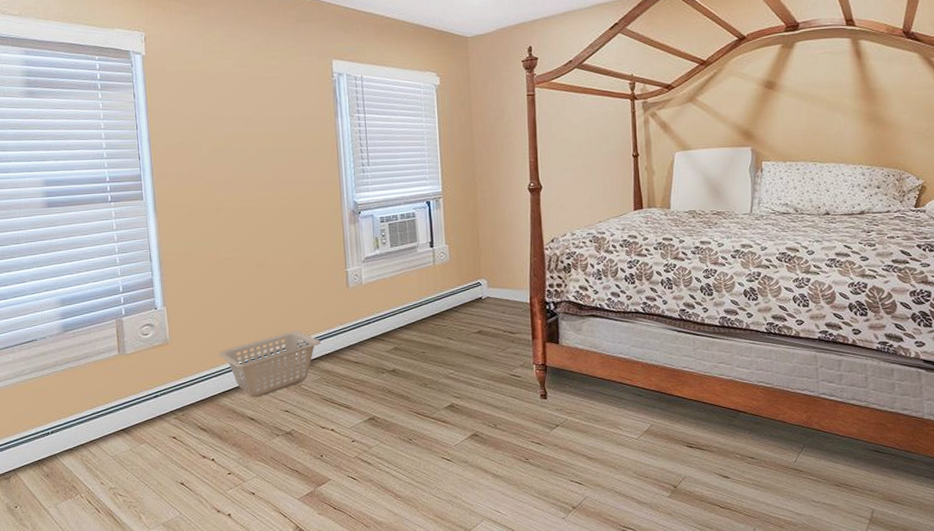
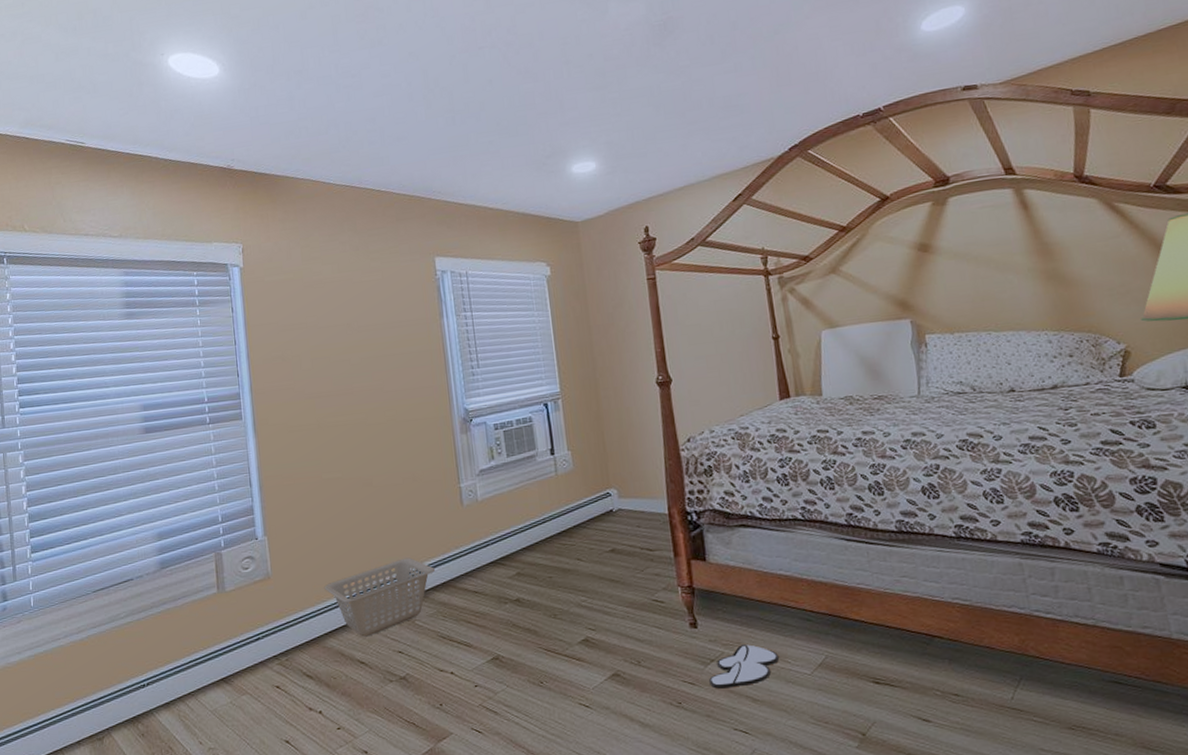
slippers: none [553,413,612,448] -> present [709,644,779,689]

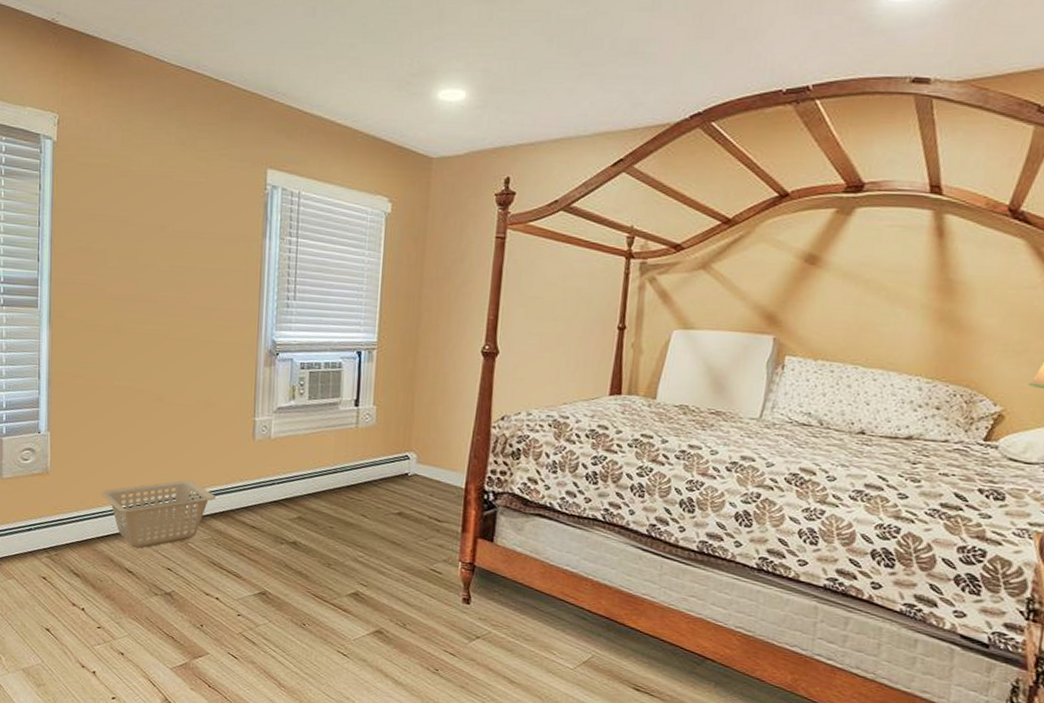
slippers: present [709,644,779,689] -> none [470,628,545,667]

